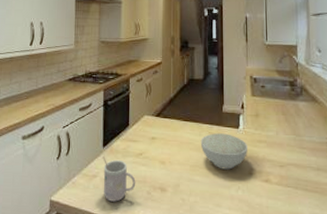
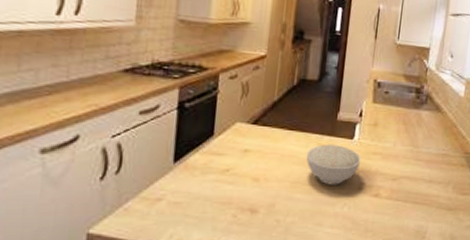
mug: present [103,156,136,202] -> none [170,174,218,230]

